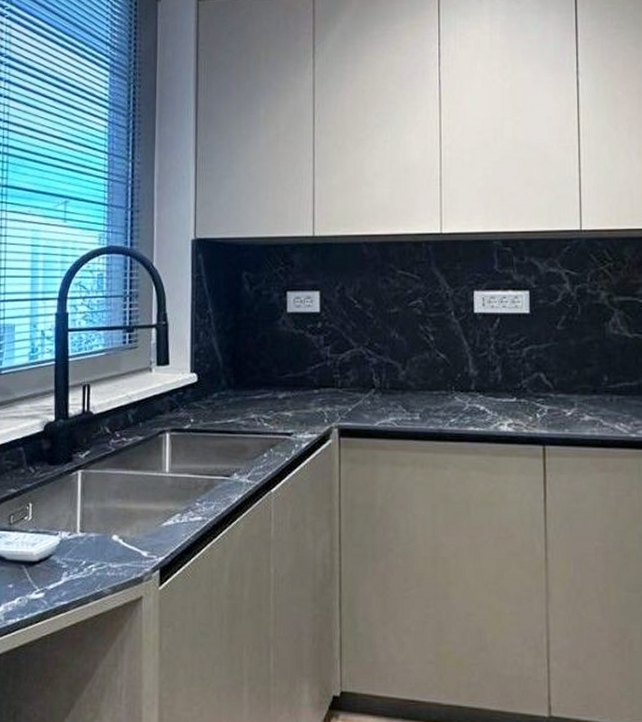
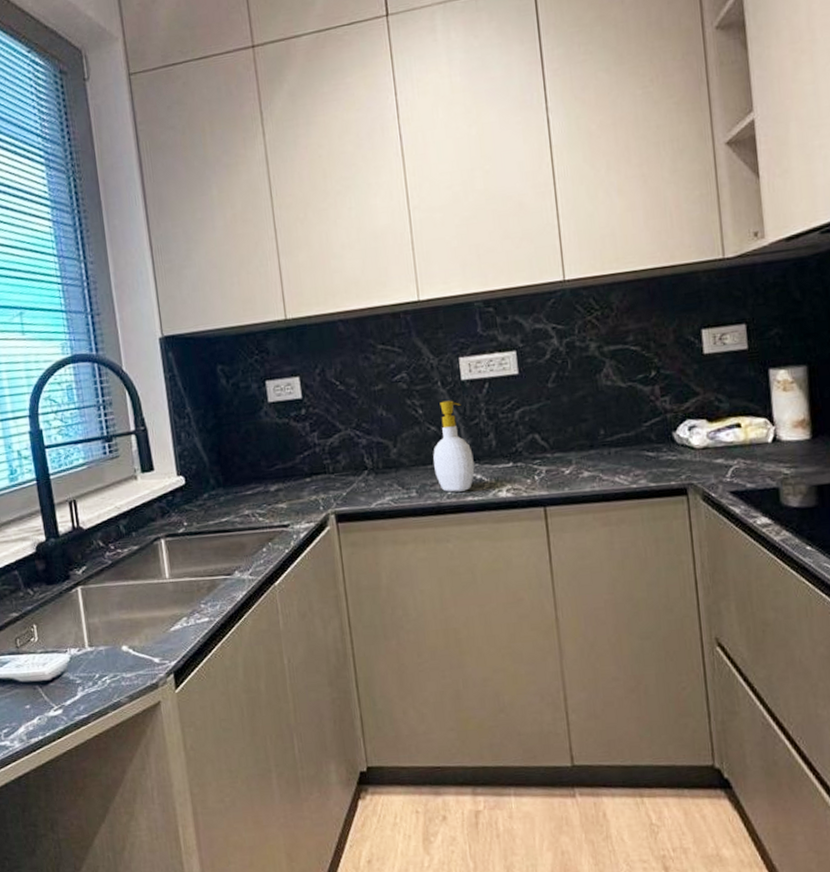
soap bottle: none [440,330,479,421] -> present [433,400,475,492]

